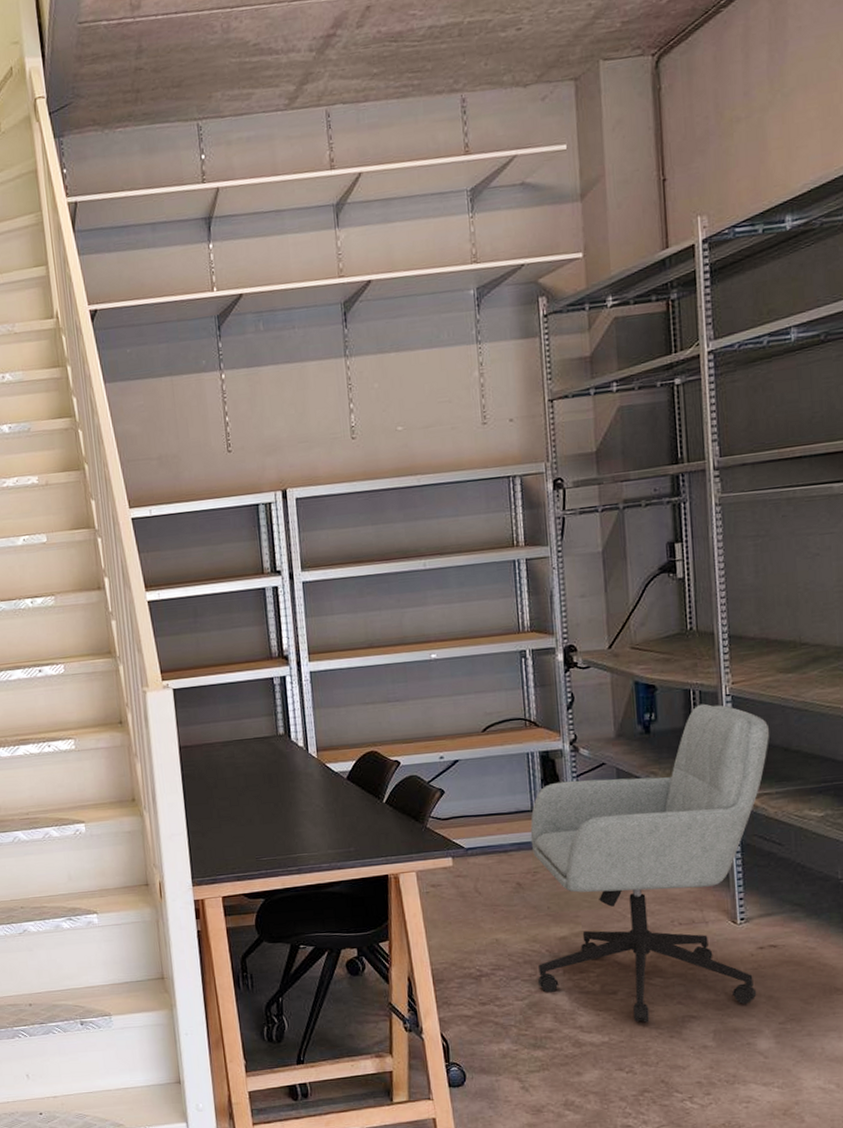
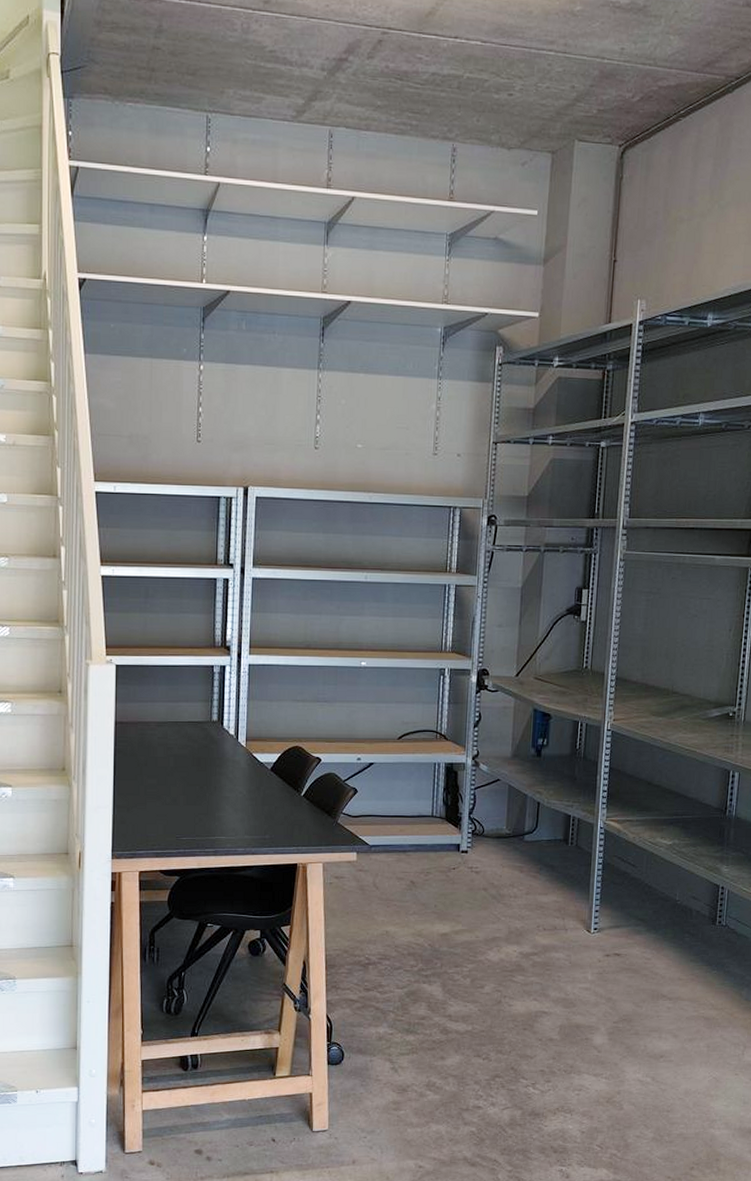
office chair: present [530,703,770,1023] -> none [417,735,639,1015]

